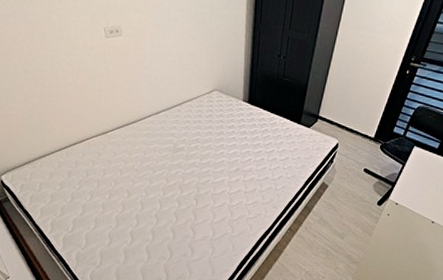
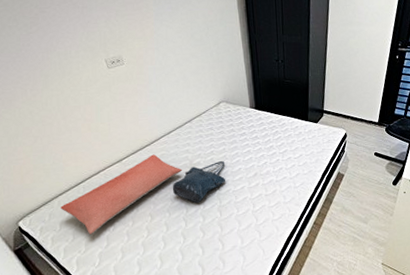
pillow: none [42,132,166,200] -> present [60,154,183,234]
tote bag: none [152,150,208,188] -> present [172,161,226,203]

